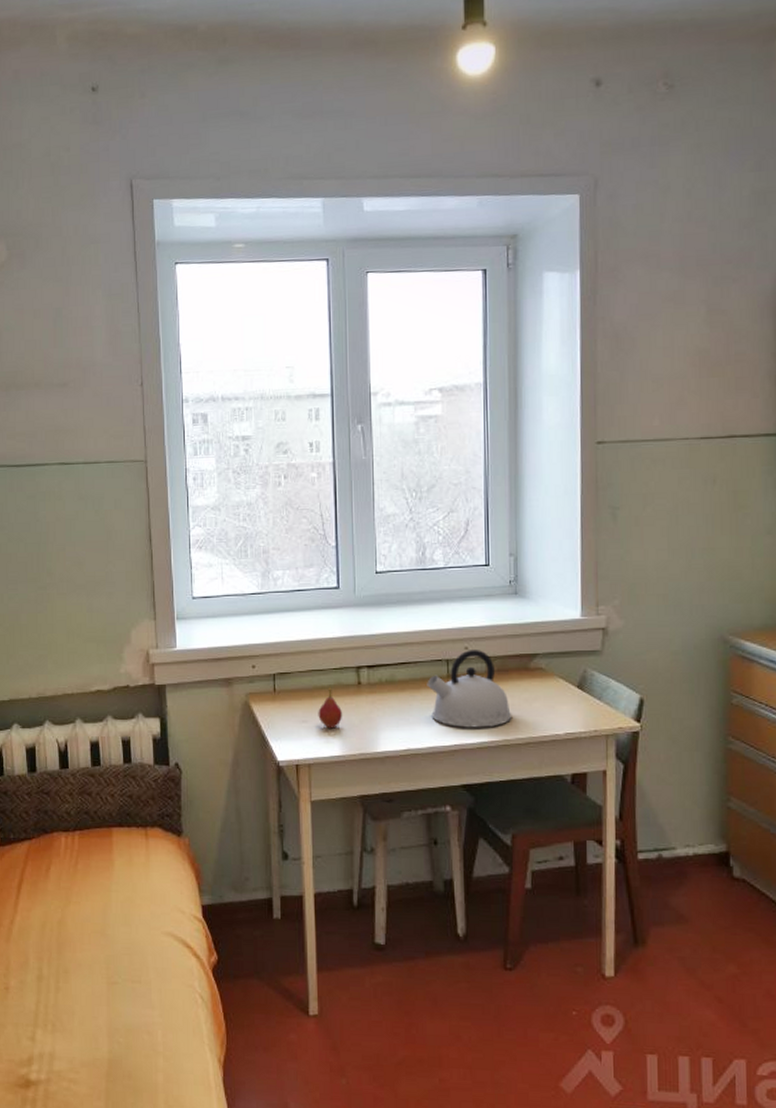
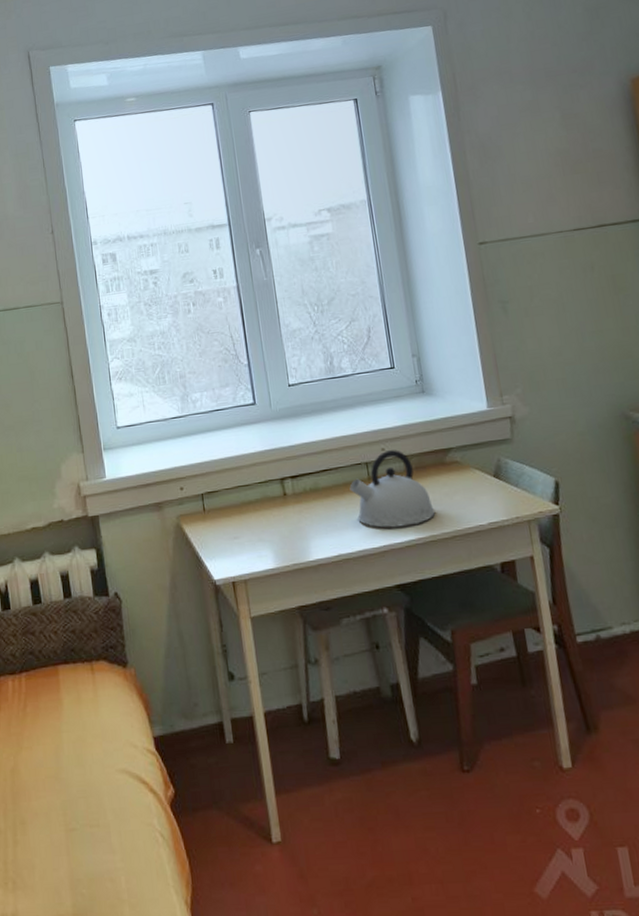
fruit: present [318,687,343,729] -> none [248,501,273,542]

